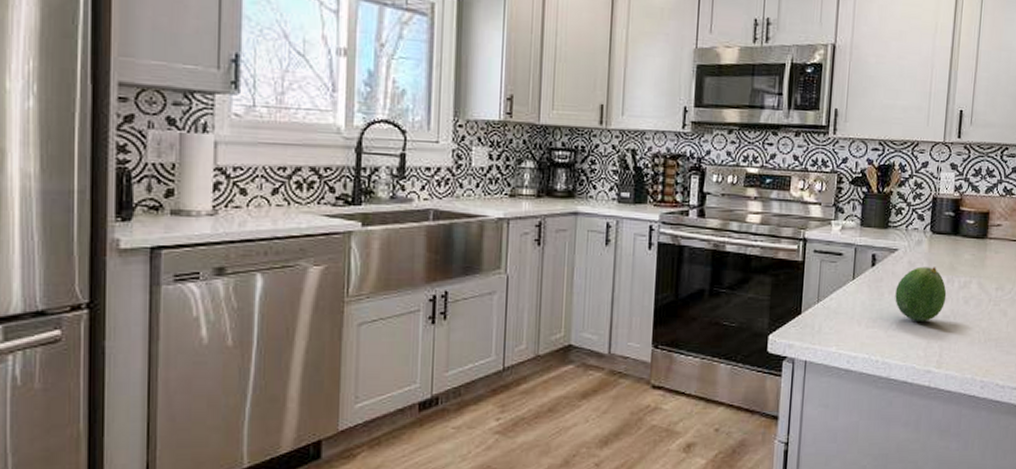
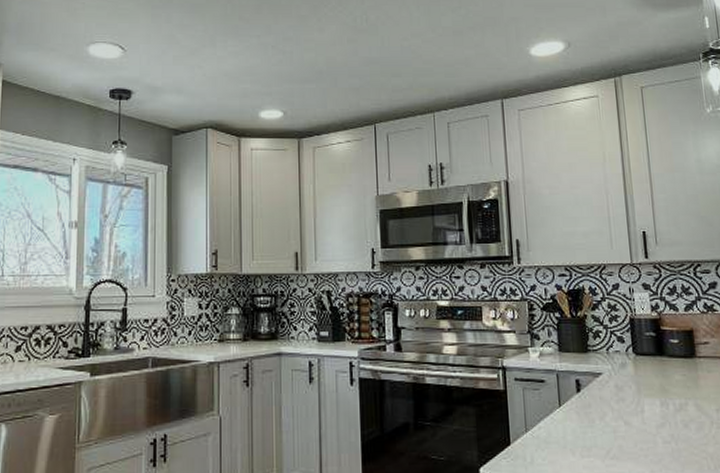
fruit: present [895,266,947,321] -> none [606,390,663,448]

